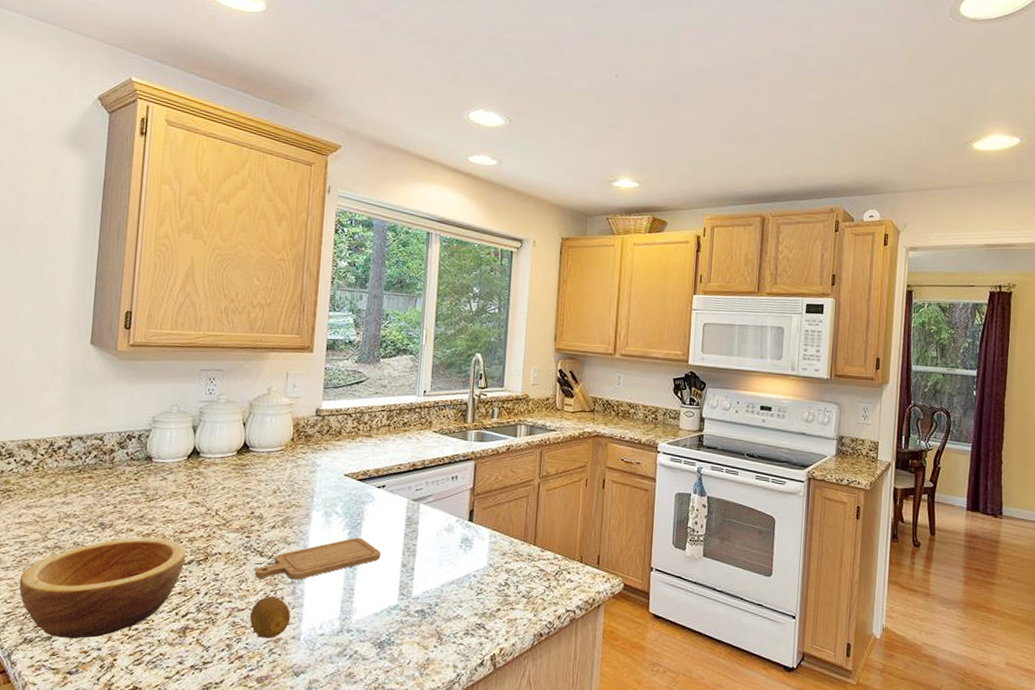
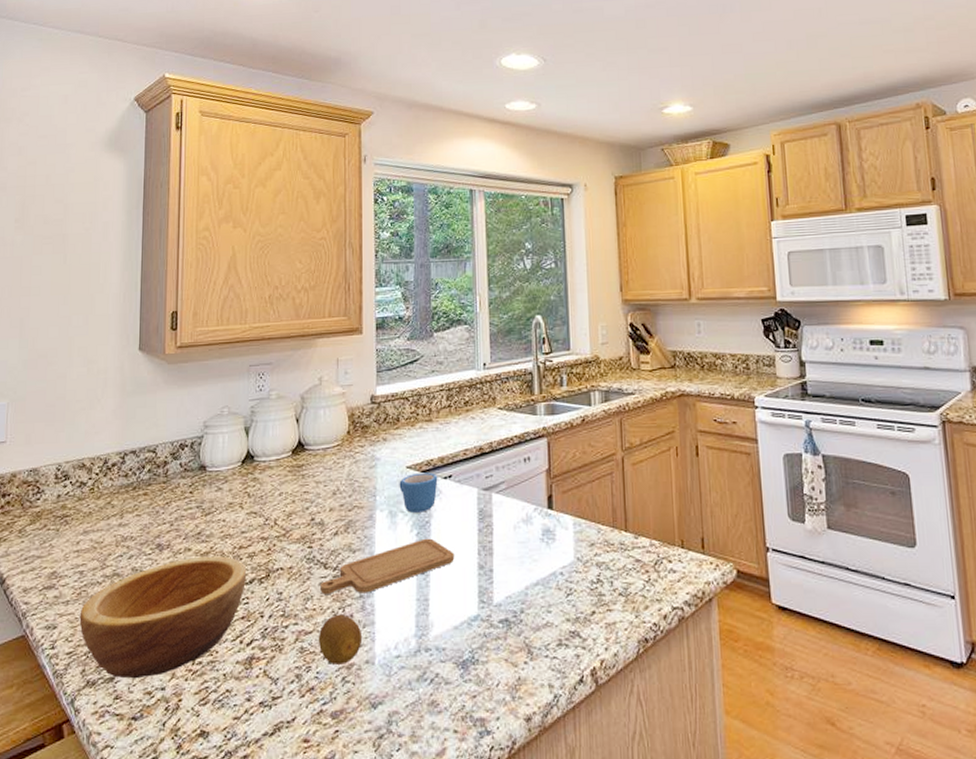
mug: none [336,480,373,515] -> present [399,472,438,513]

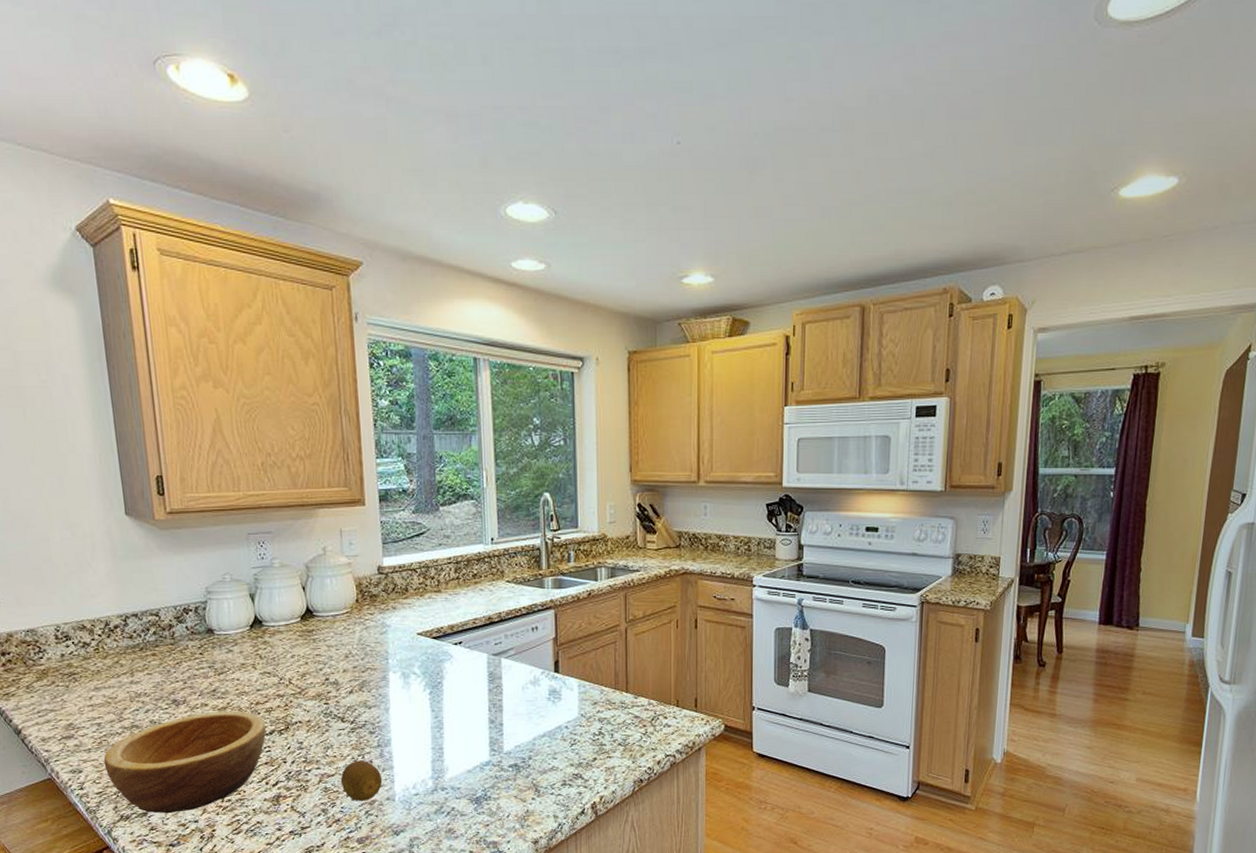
chopping board: present [320,538,455,594] -> none [339,697,467,744]
mug: present [399,472,438,513] -> none [410,639,449,674]

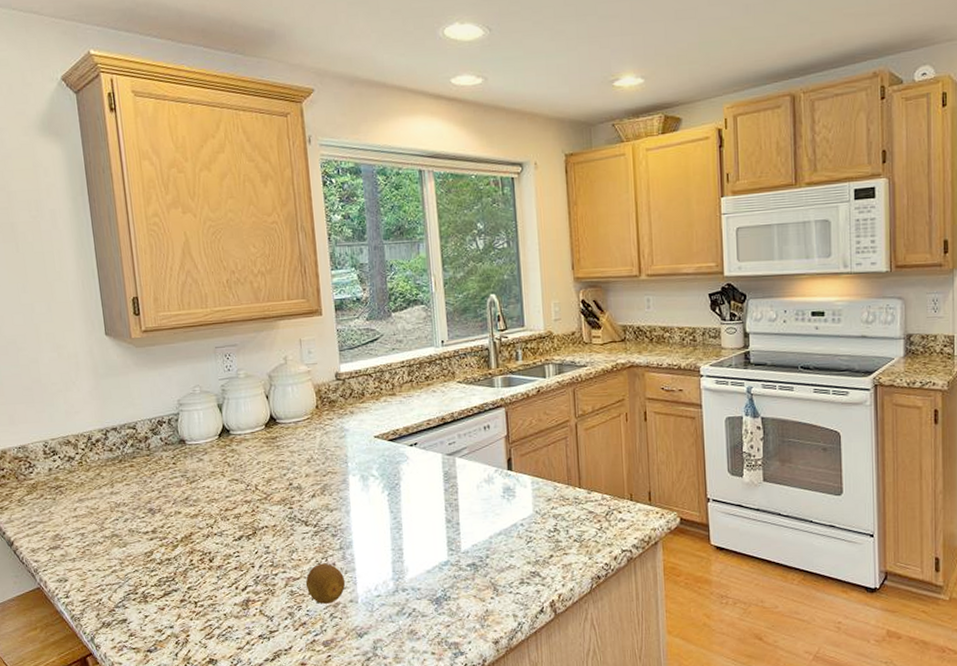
bowl: present [103,711,266,814] -> none [86,517,235,620]

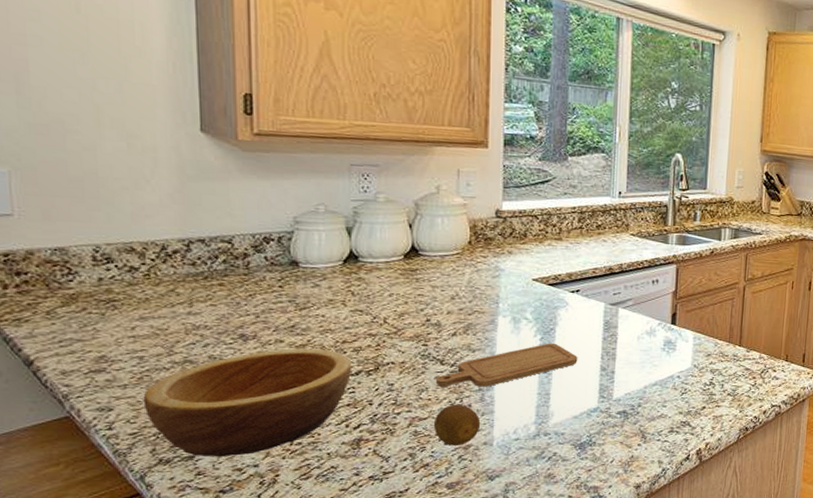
bowl: none [86,517,235,620] -> present [143,348,351,457]
chopping board: none [303,498,424,547] -> present [436,343,578,387]

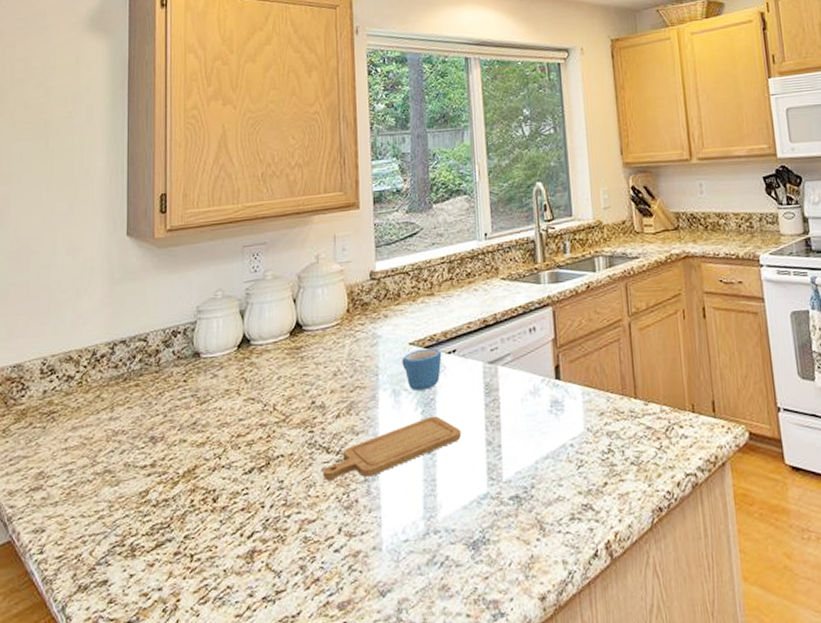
bowl: present [143,348,351,457] -> none [69,446,245,581]
fruit: present [433,404,481,445] -> none [322,500,369,553]
mug: none [524,285,565,321] -> present [402,347,442,391]

